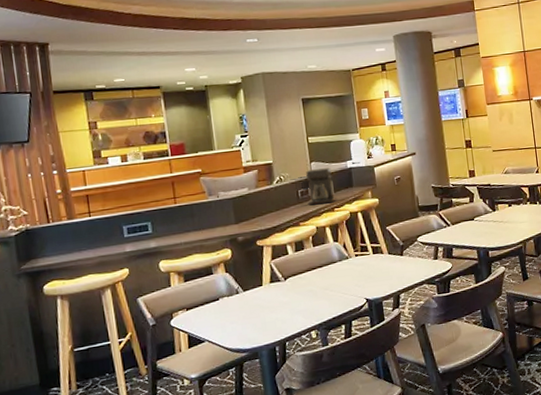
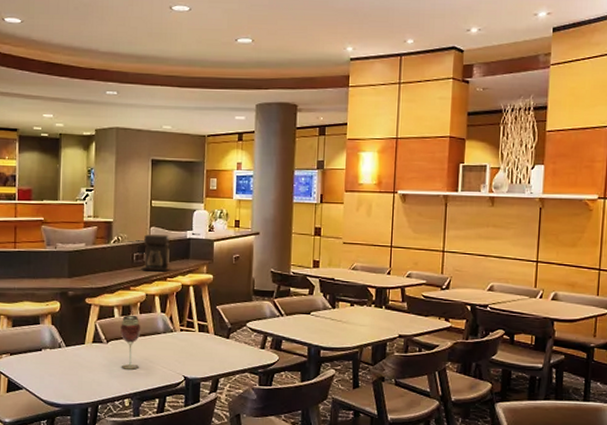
wineglass: none [296,248,320,303] -> present [120,315,141,370]

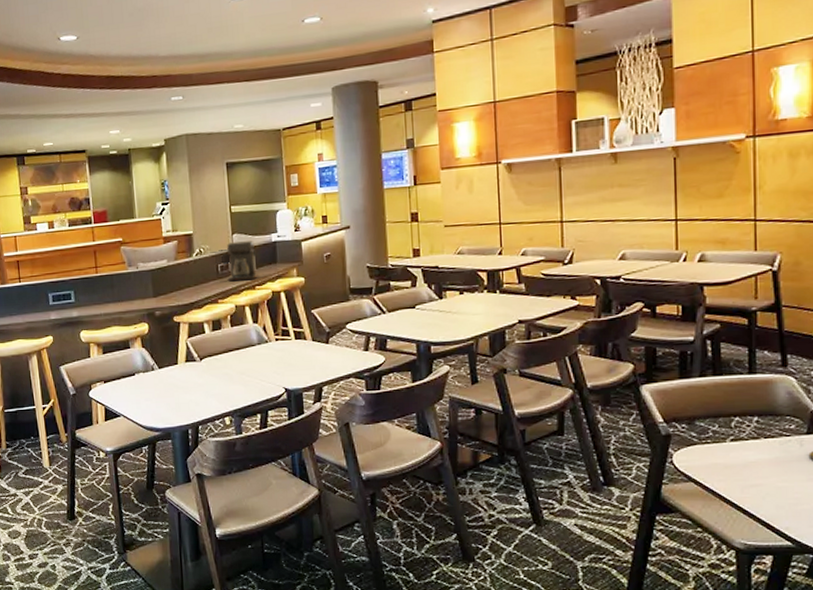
wineglass: present [120,315,141,370] -> none [212,329,236,386]

